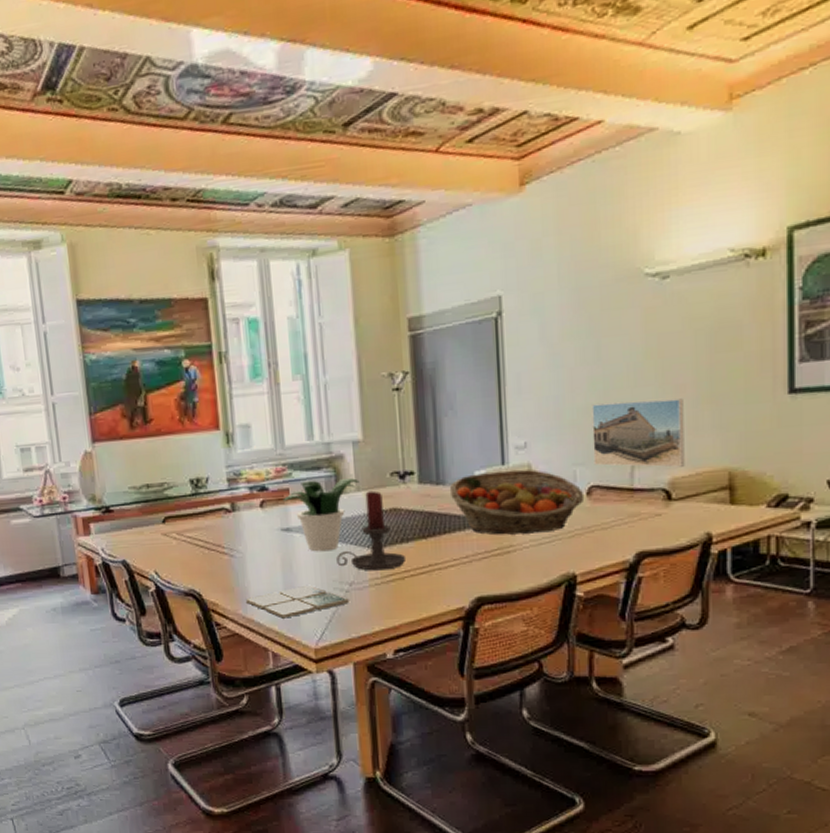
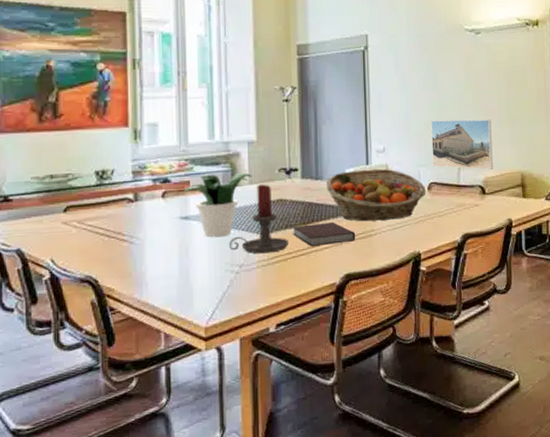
drink coaster: present [245,585,349,619] -> none [141,268,238,301]
notebook: none [408,535,489,563] -> present [292,221,356,246]

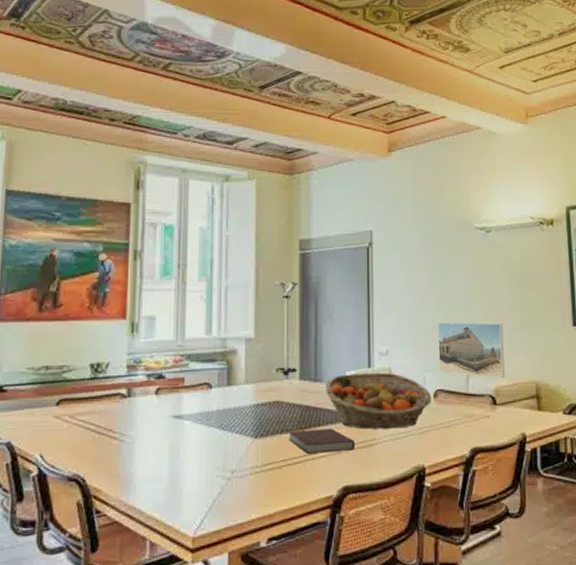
potted plant: present [183,173,252,238] -> none [177,371,249,440]
candle holder: present [229,184,289,254] -> none [222,384,285,459]

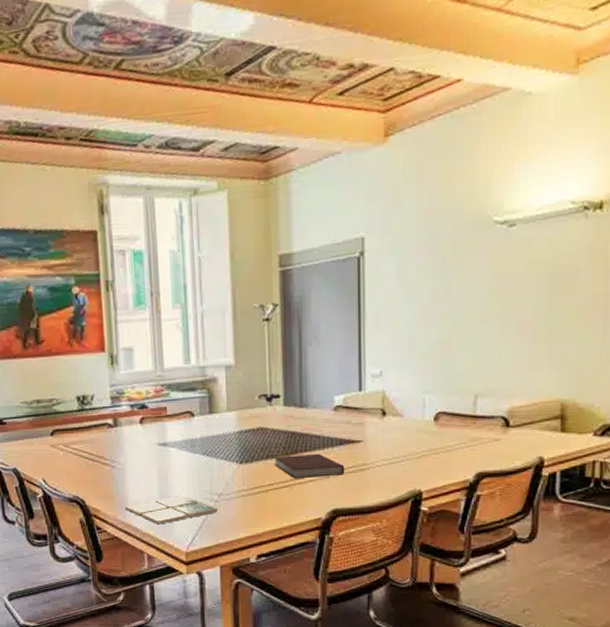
drink coaster: none [129,472,230,506] -> present [124,494,218,525]
fruit basket: present [325,372,431,429] -> none [311,395,431,454]
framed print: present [438,322,505,378] -> none [441,336,524,398]

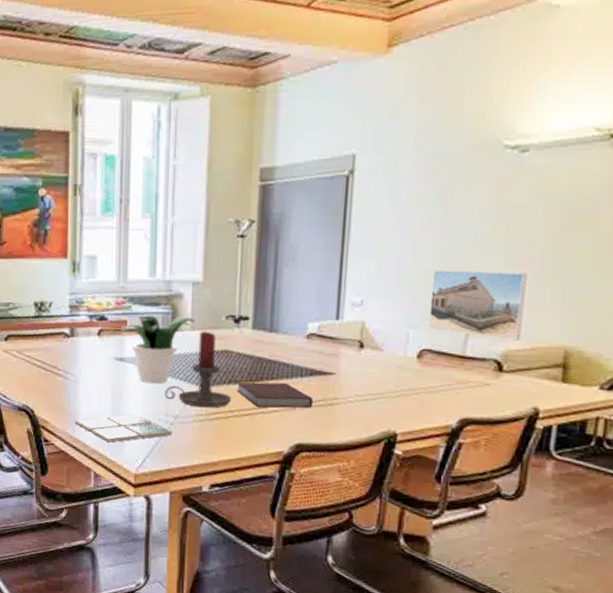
potted plant: none [161,399,231,465] -> present [120,315,195,384]
candle holder: none [208,411,271,484] -> present [165,331,232,408]
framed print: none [441,336,524,398] -> present [428,270,527,340]

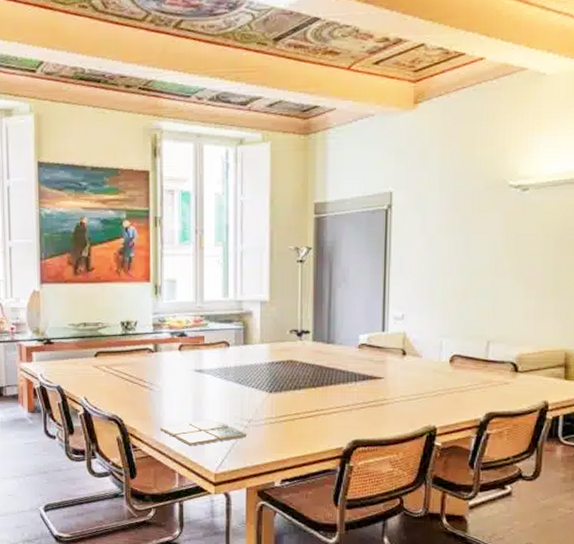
potted plant: present [120,315,195,384] -> none [198,331,264,392]
candle holder: present [165,331,232,408] -> none [239,344,298,412]
notebook: present [236,382,314,408] -> none [300,387,367,409]
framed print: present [428,270,527,340] -> none [457,288,533,345]

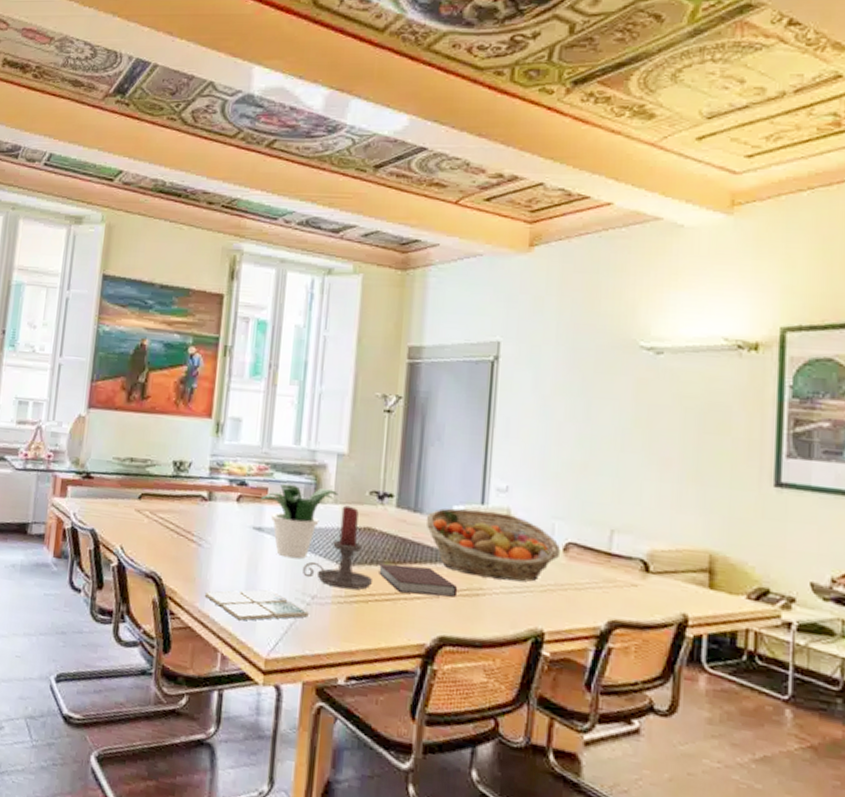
potted plant: none [198,331,264,392] -> present [260,483,338,559]
candle holder: none [239,344,298,412] -> present [303,505,373,590]
notebook: none [300,387,367,409] -> present [378,563,458,598]
fruit basket: none [337,336,447,391] -> present [425,508,560,582]

